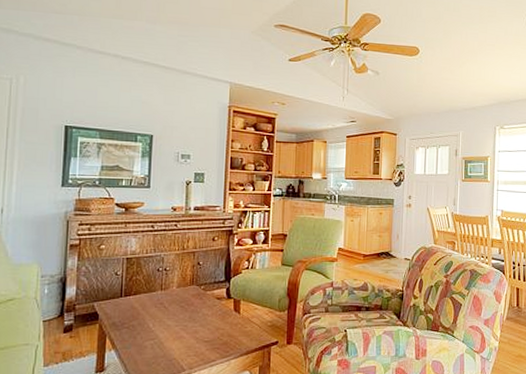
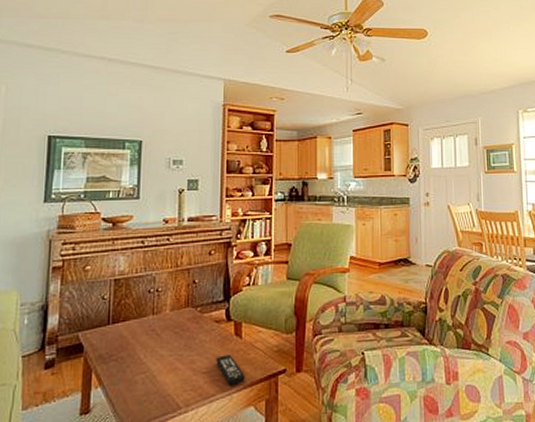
remote control: none [216,327,242,352] -> present [216,355,245,385]

